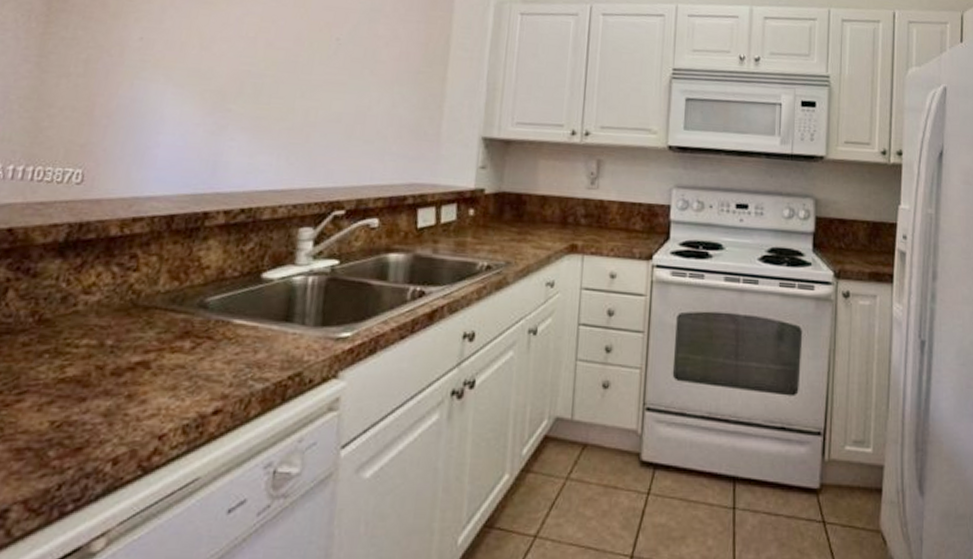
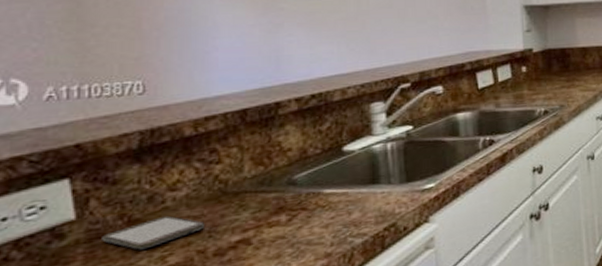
smartphone: none [10,320,110,354] -> present [102,215,206,250]

